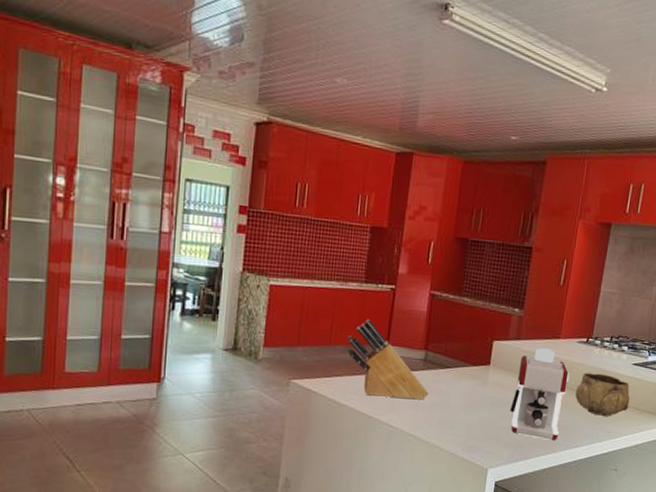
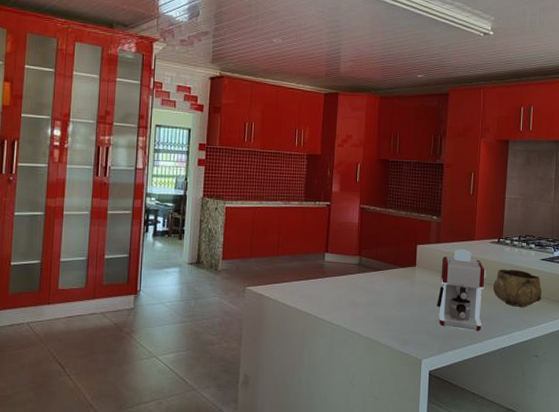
knife block: present [347,319,429,400] -> none [292,232,365,300]

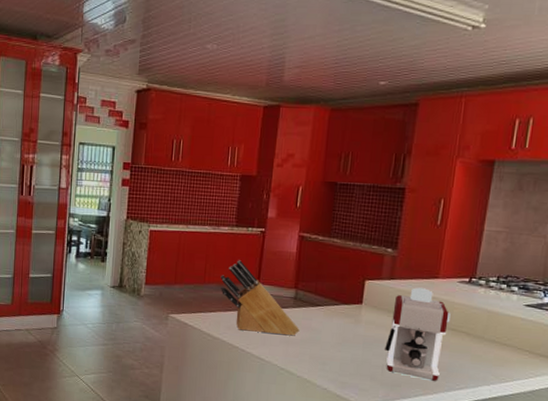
knife block: none [292,232,365,300] -> present [220,260,300,336]
decorative bowl: present [493,269,542,307] -> none [458,313,523,359]

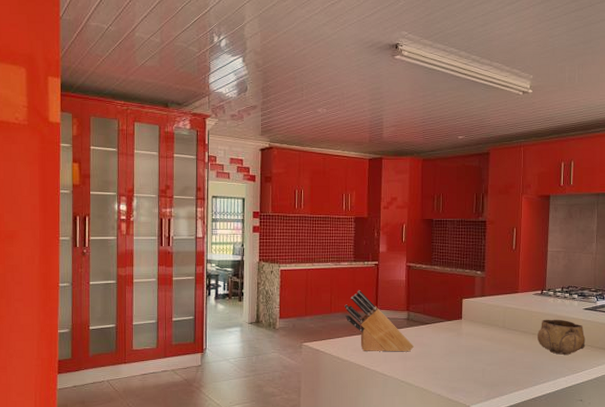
coffee maker: present [385,288,451,381] -> none [483,302,530,378]
decorative bowl: none [458,313,523,359] -> present [538,319,586,355]

